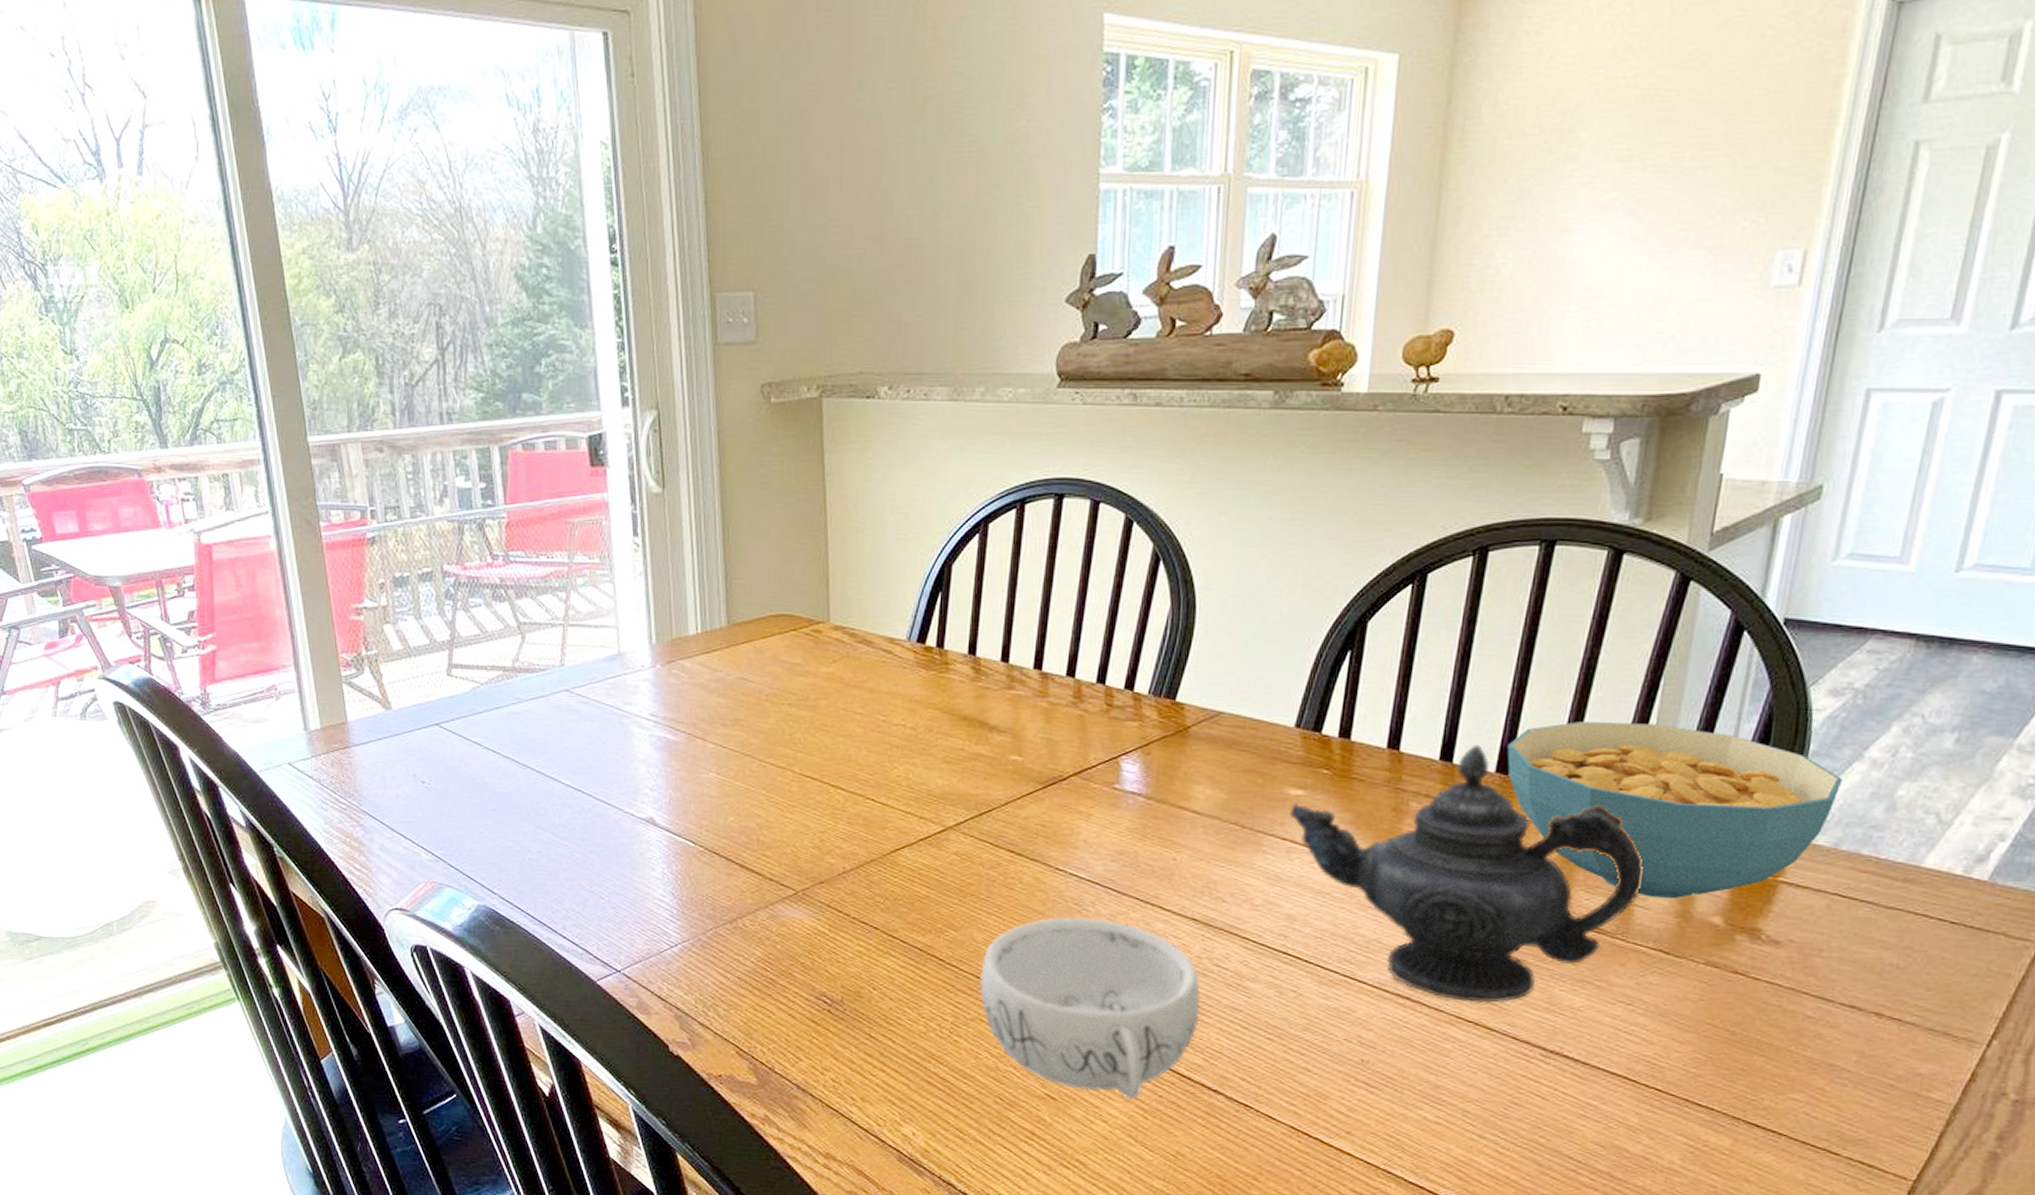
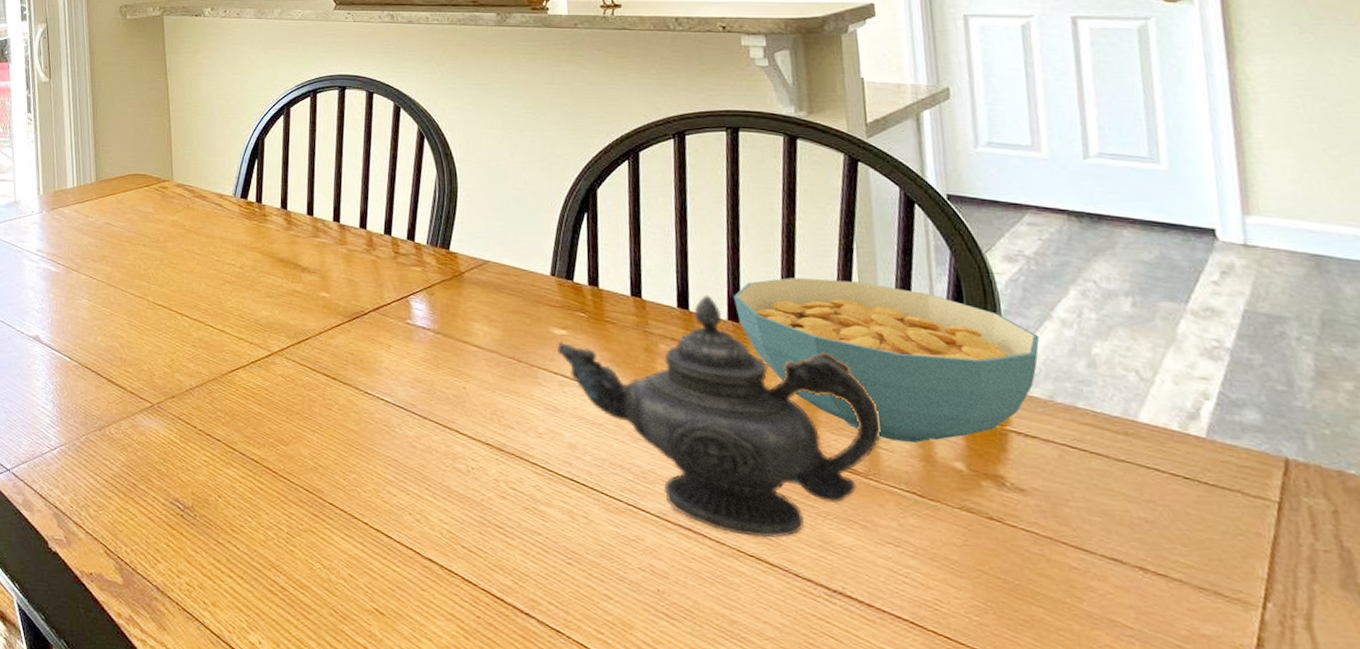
decorative bowl: present [979,916,1200,1100] -> none [308,436,504,619]

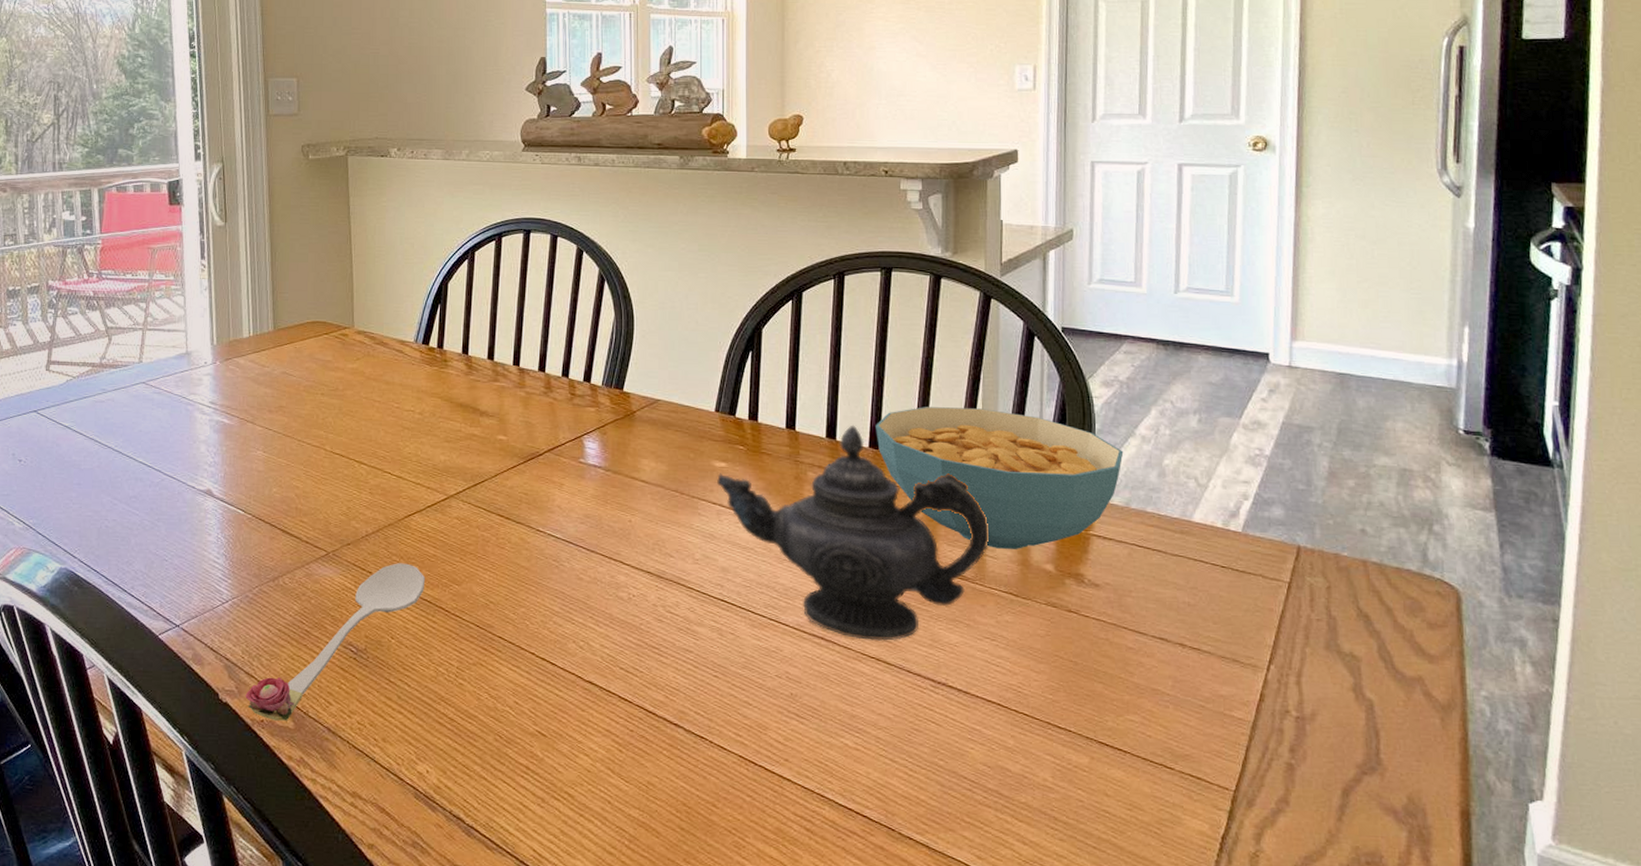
spoon: none [74,419,252,576] -> present [245,563,426,721]

